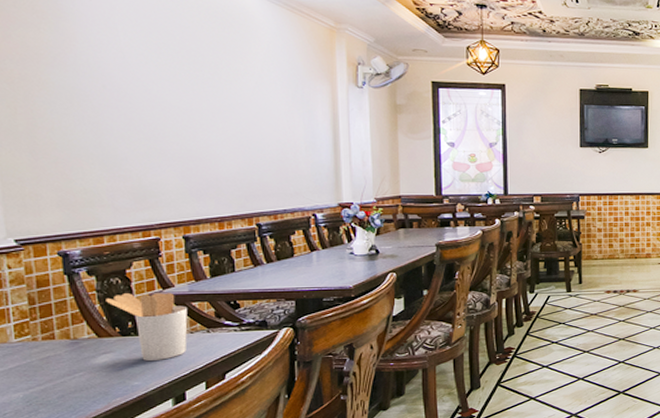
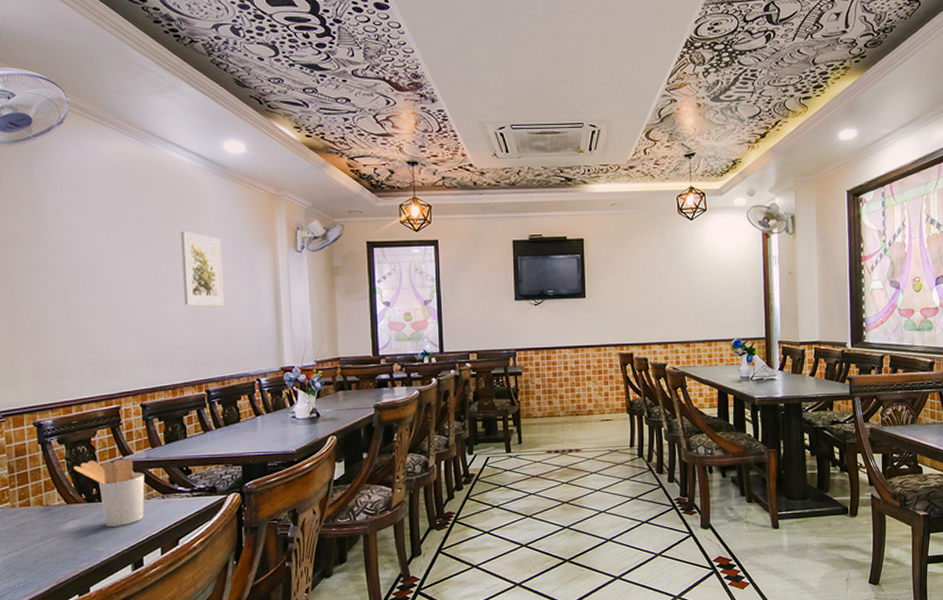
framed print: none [229,58,278,138] -> present [180,230,225,306]

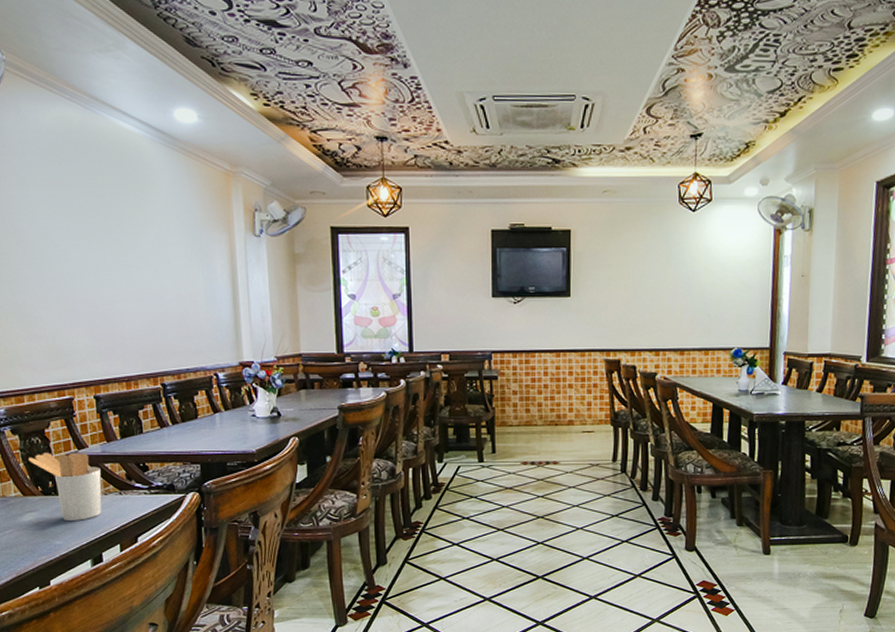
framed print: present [180,230,225,306] -> none [129,209,179,293]

